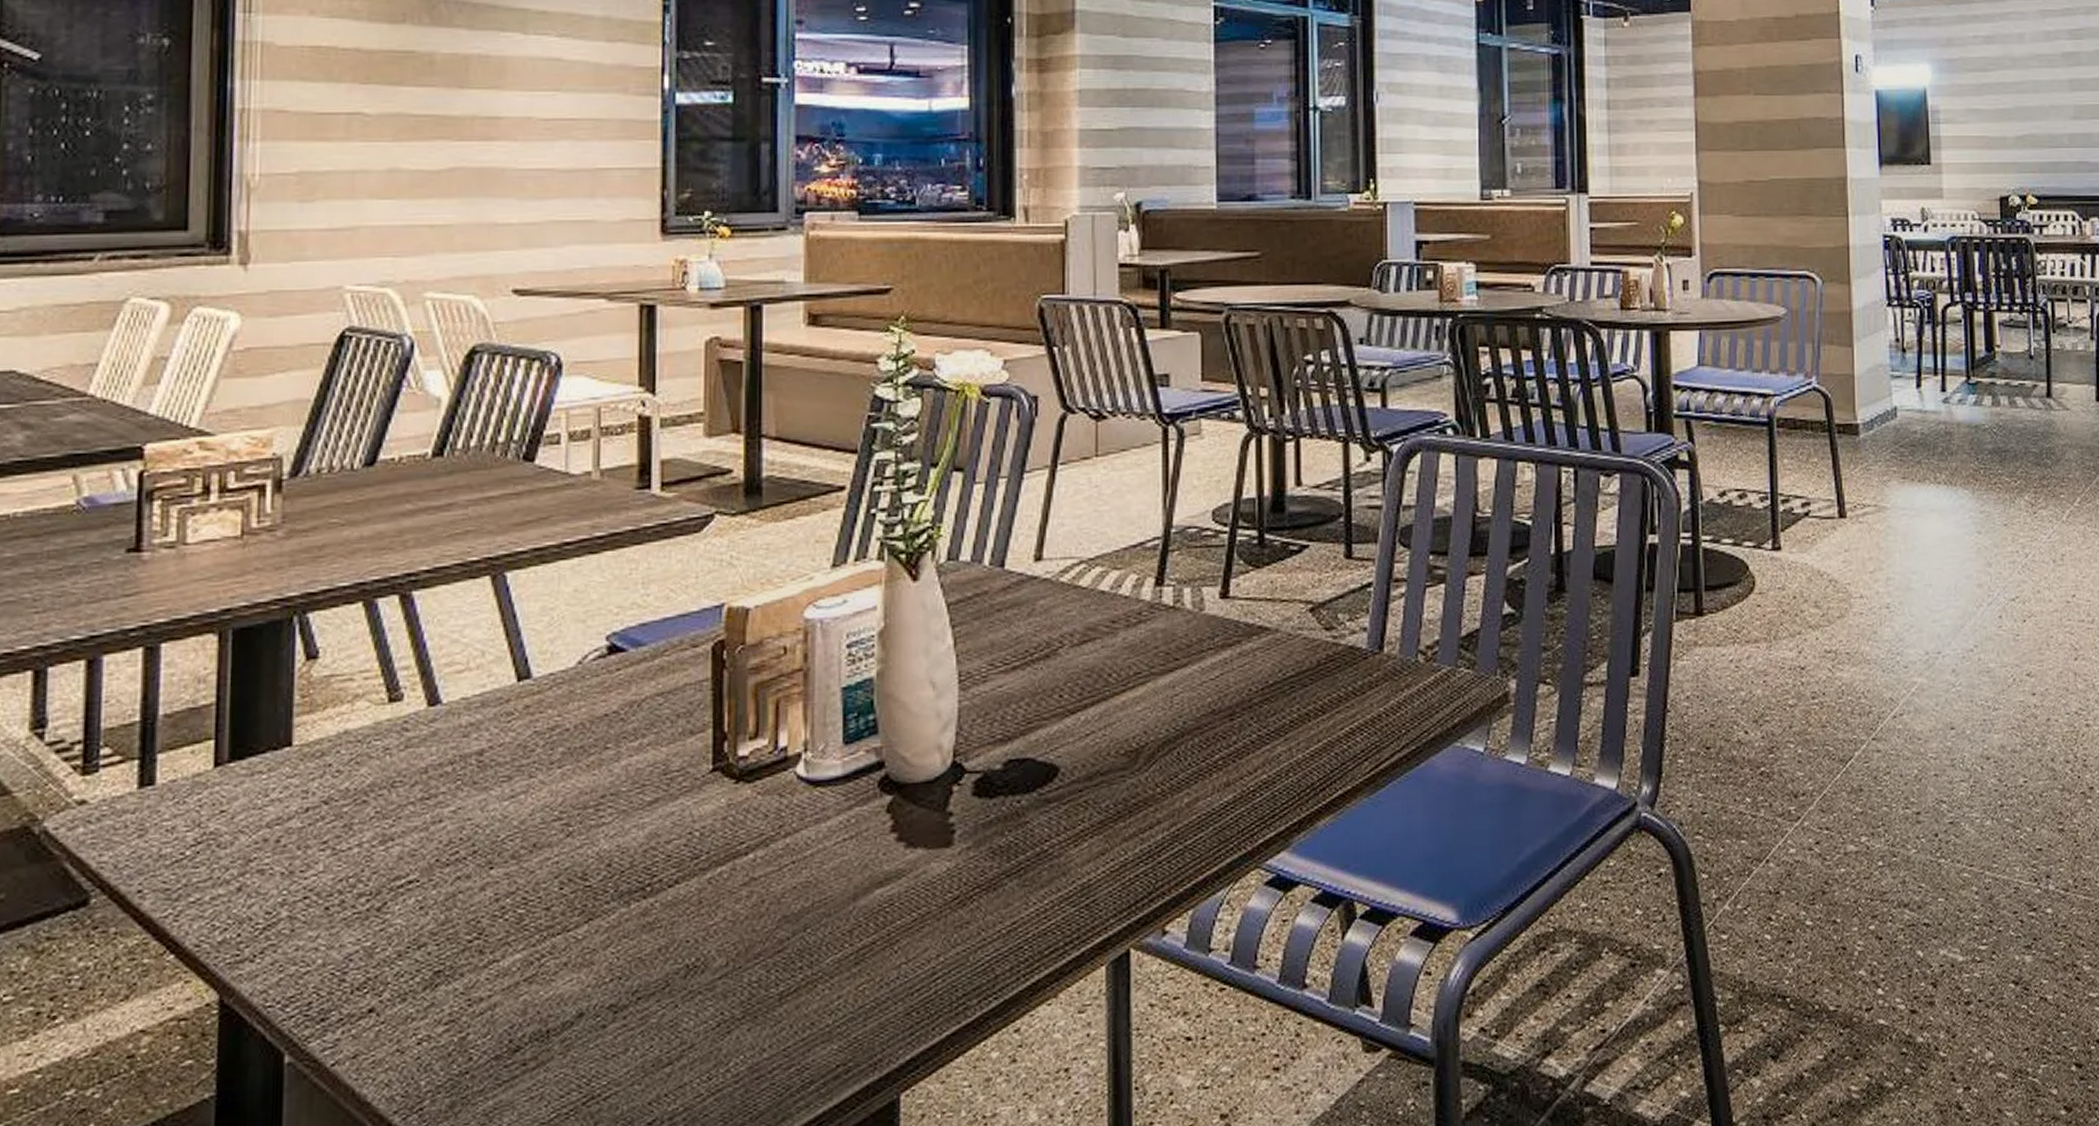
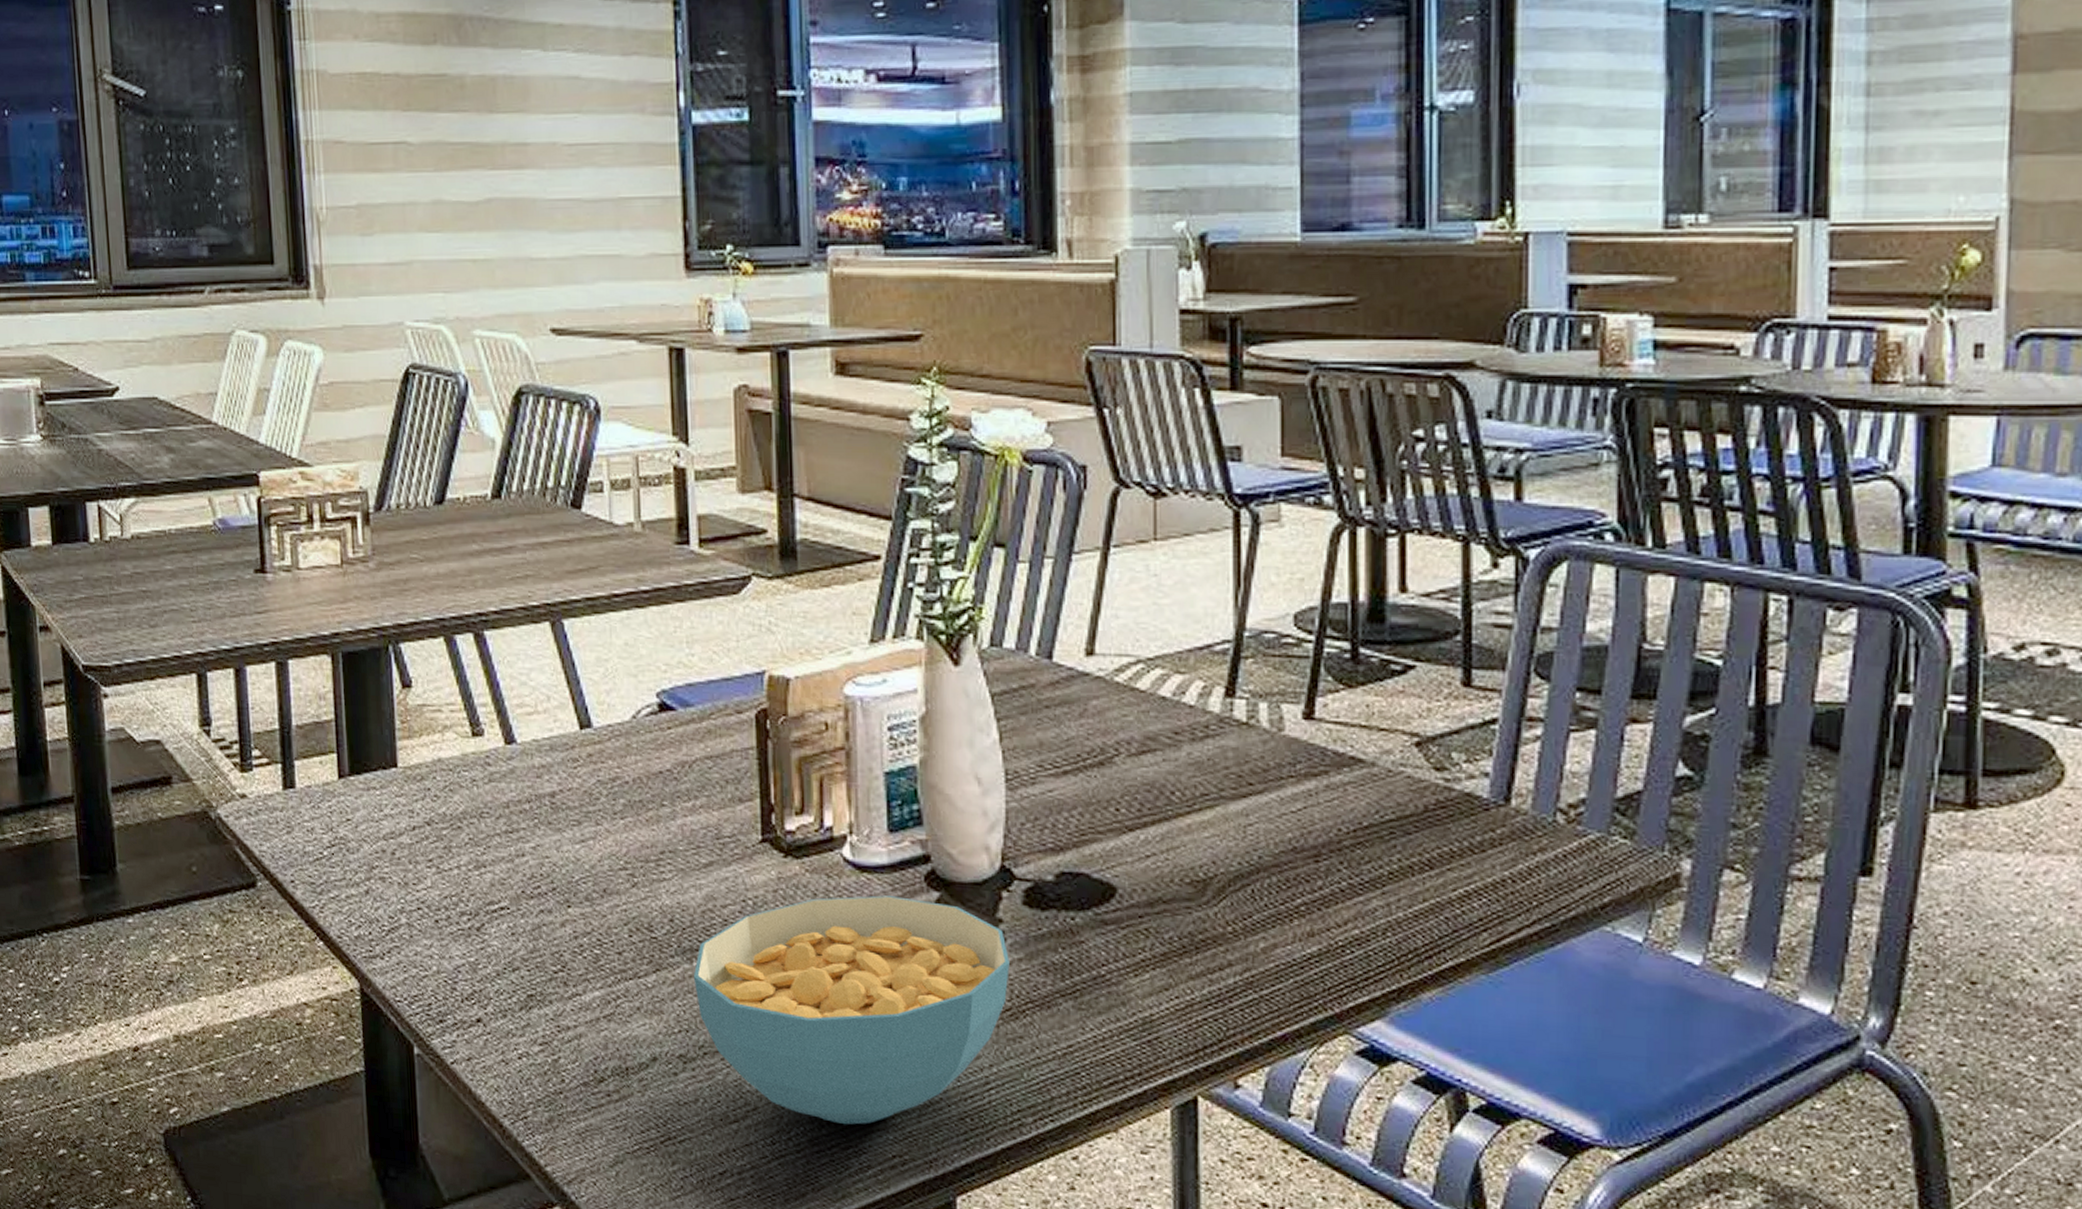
cereal bowl: none [630,805,958,1044] -> present [693,895,1010,1125]

